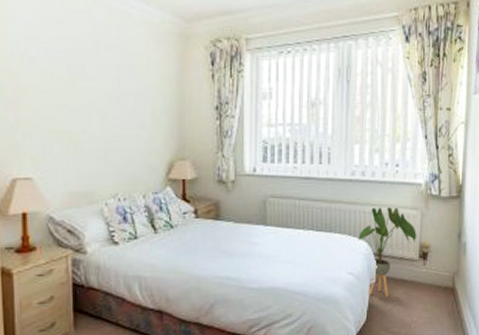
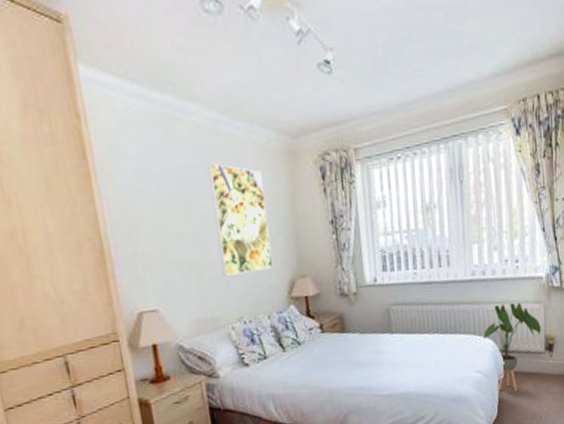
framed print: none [100,38,153,151] -> present [208,163,273,276]

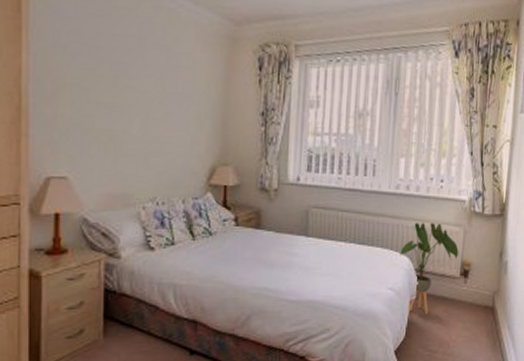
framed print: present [208,163,273,276] -> none [143,36,199,153]

